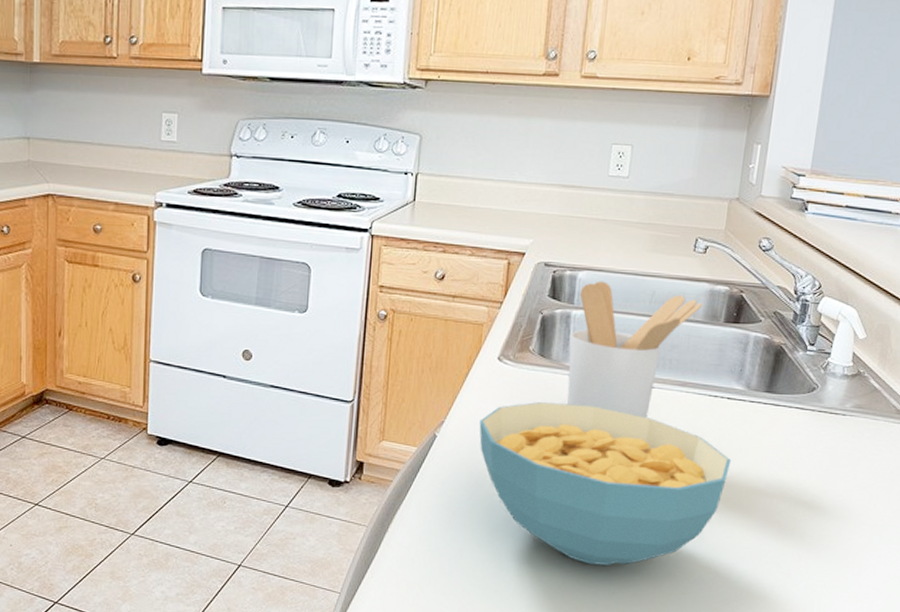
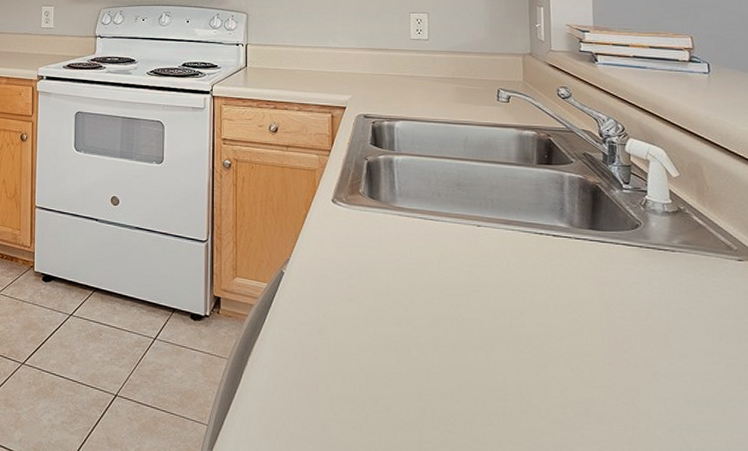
cereal bowl: present [479,402,732,565] -> none [321,240,568,403]
utensil holder: present [567,281,703,418] -> none [395,129,514,255]

